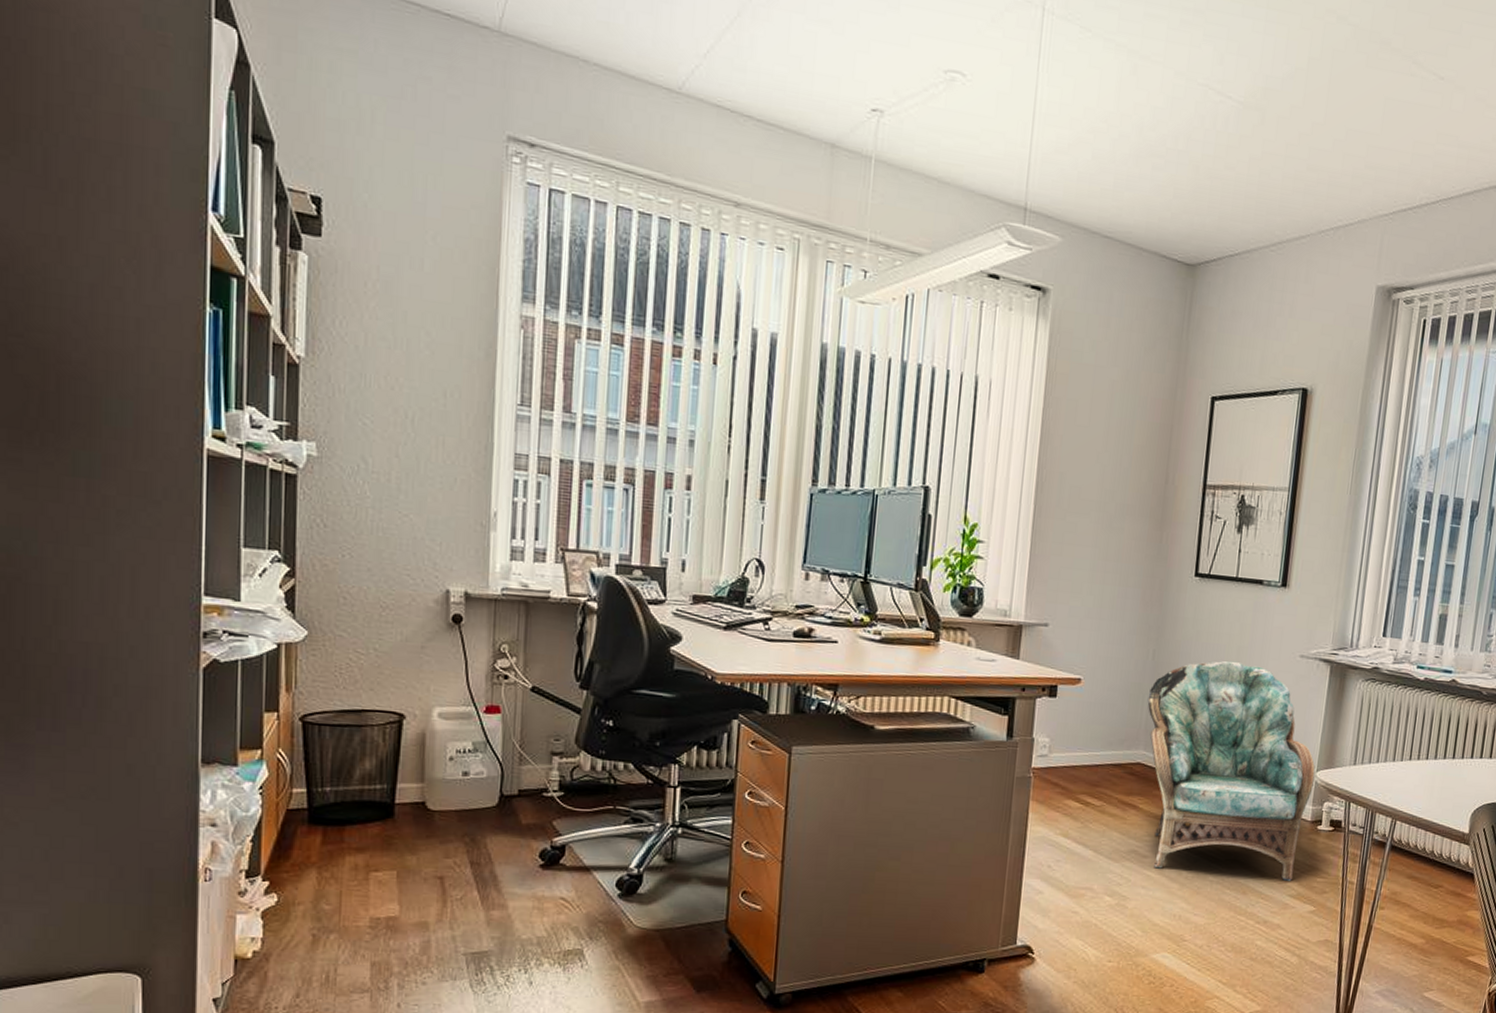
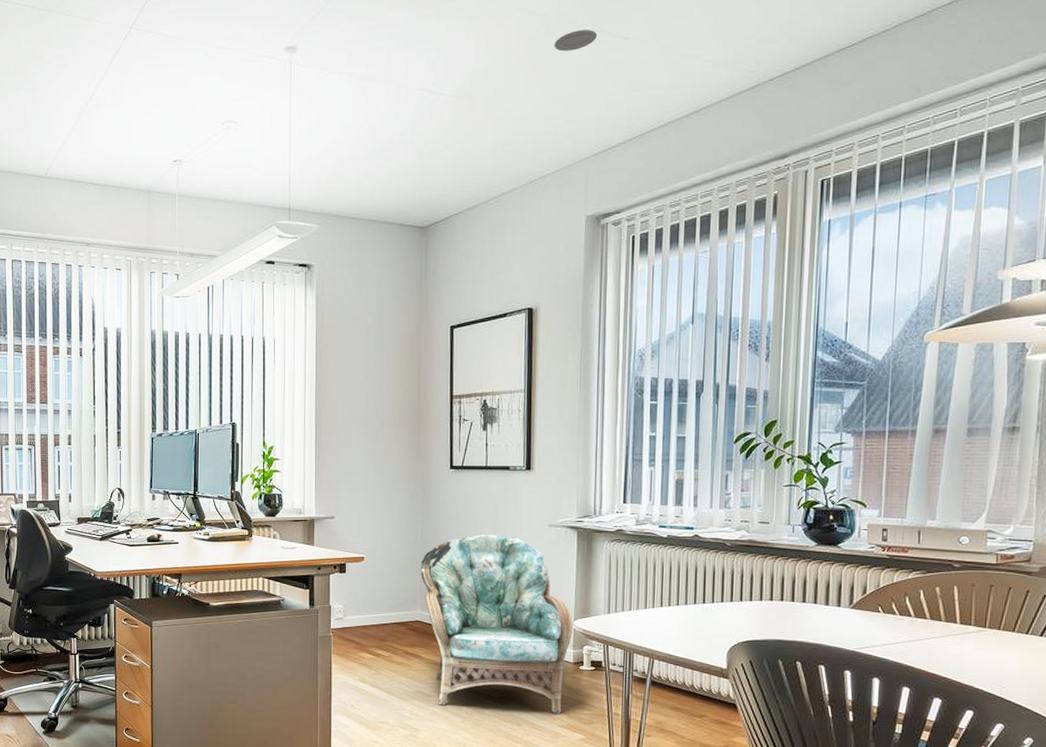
recessed light: none [1362,54,1411,79] -> present [554,30,597,52]

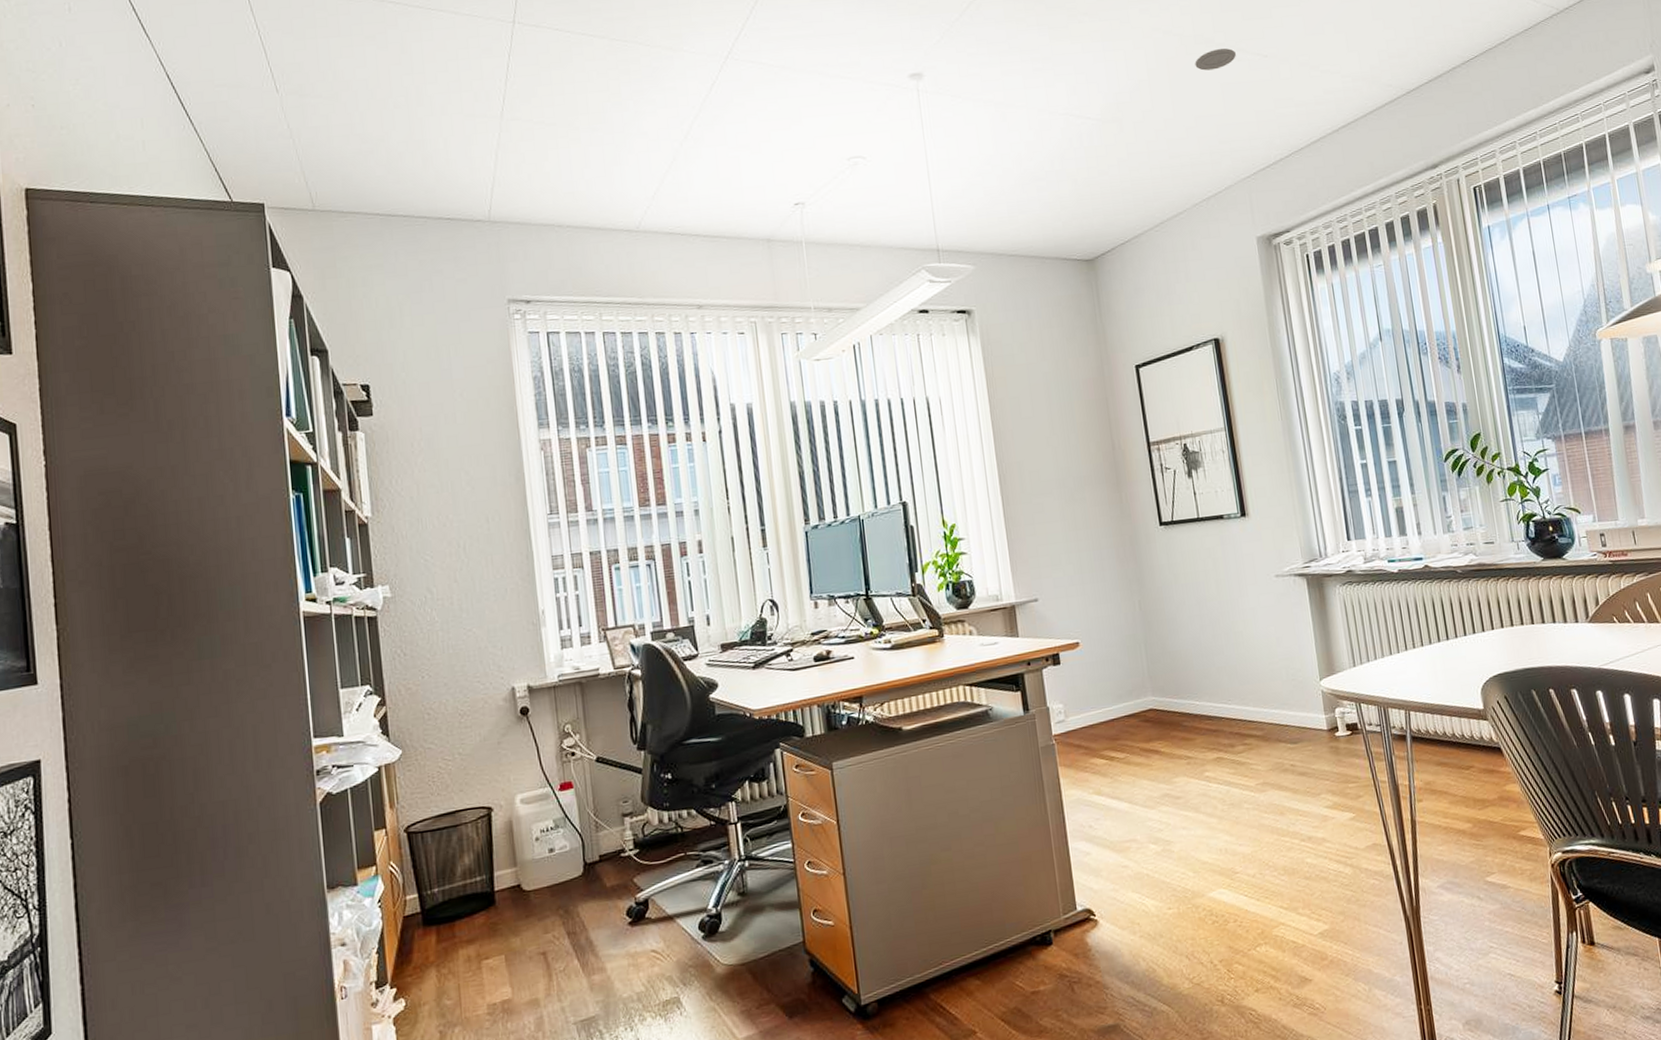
armchair: present [420,534,573,714] -> none [1144,594,1325,807]

